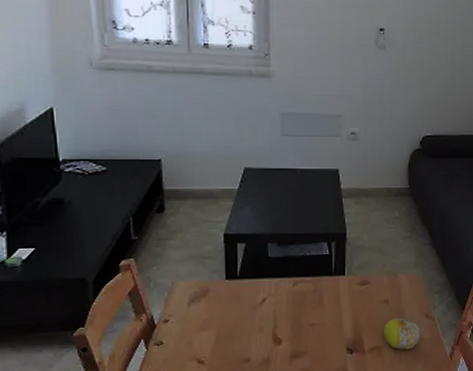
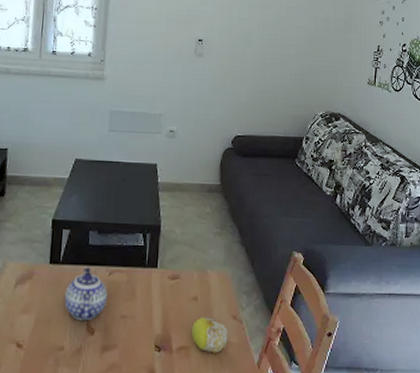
teapot: none [246,279,293,333] -> present [64,266,108,321]

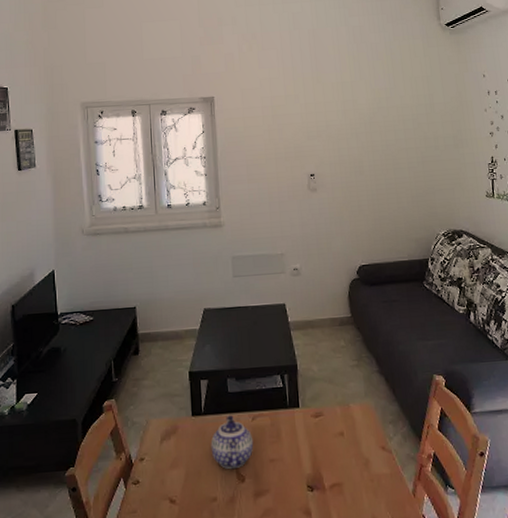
fruit: present [192,317,228,353] -> none [342,451,380,487]

